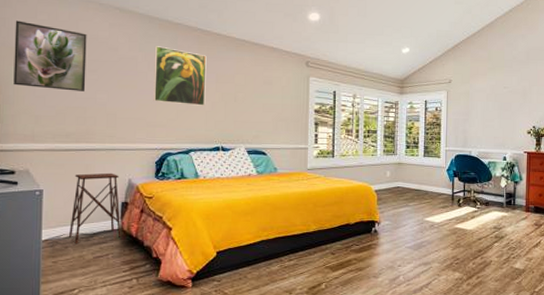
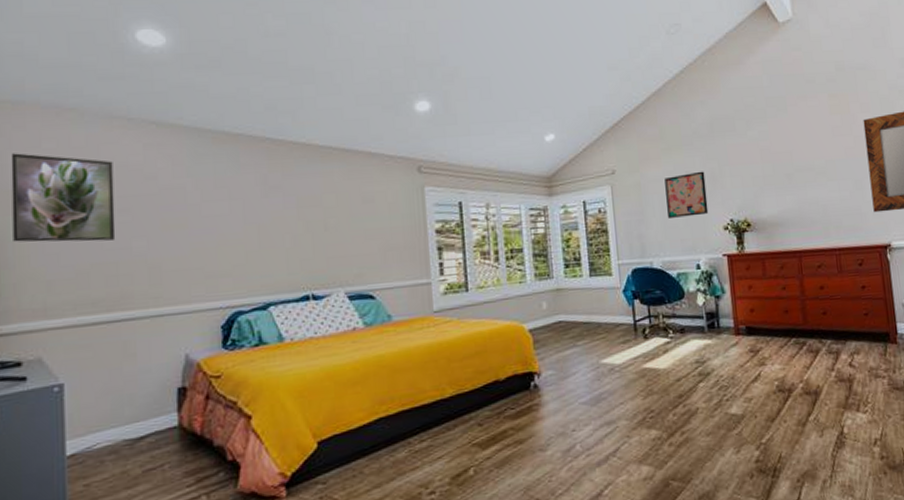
side table: present [69,172,121,244] -> none [105,348,180,456]
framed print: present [153,46,207,106] -> none [208,167,285,244]
wall art: none [487,88,518,121] -> present [664,171,709,218]

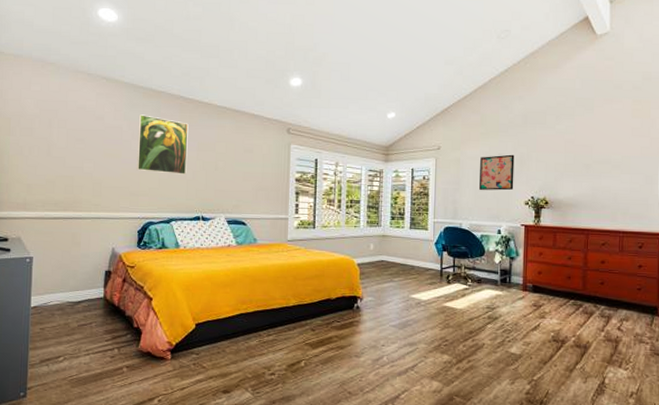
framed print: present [11,153,116,243] -> none [8,92,76,160]
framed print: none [208,167,285,244] -> present [136,114,189,175]

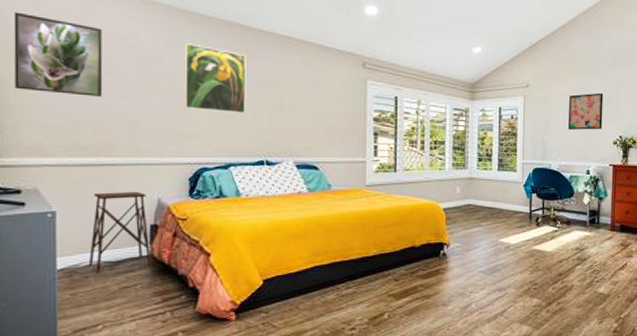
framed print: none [8,92,76,160] -> present [13,12,103,97]
side table: none [56,241,104,312] -> present [89,191,151,274]

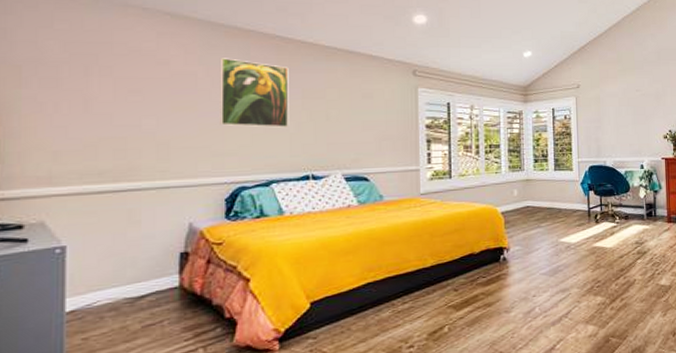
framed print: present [13,12,103,97] -> none [19,31,126,117]
side table: present [89,191,151,274] -> none [106,216,180,313]
wall art: present [568,93,603,130] -> none [619,90,653,126]

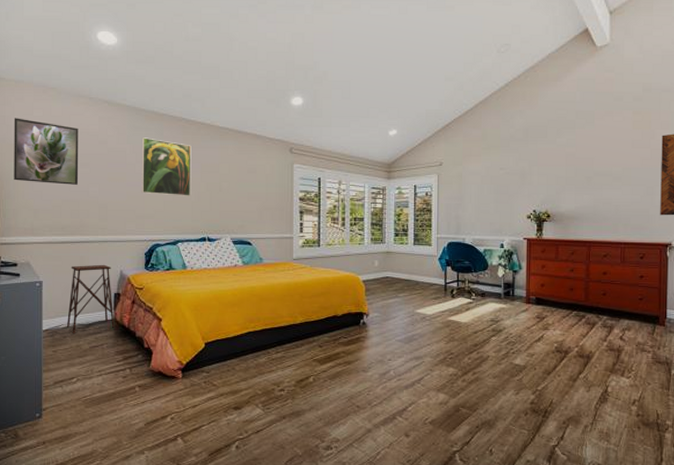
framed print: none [19,31,126,117] -> present [14,118,79,185]
side table: none [106,216,180,313] -> present [67,264,115,334]

